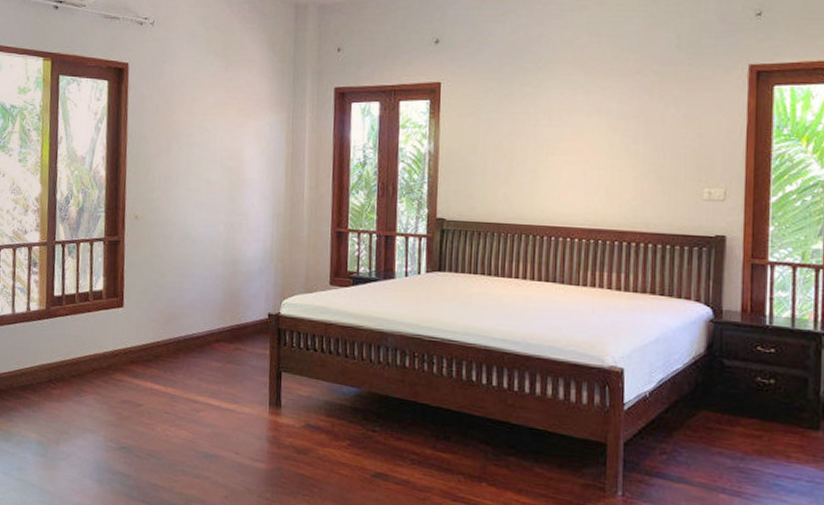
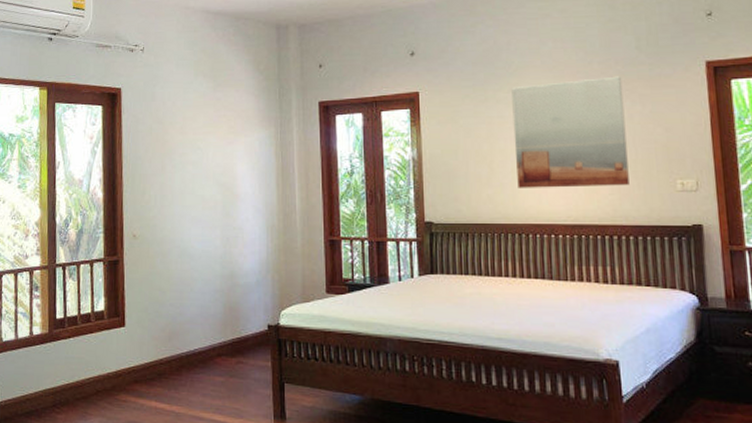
wall art: none [536,76,658,192] -> present [511,76,629,188]

